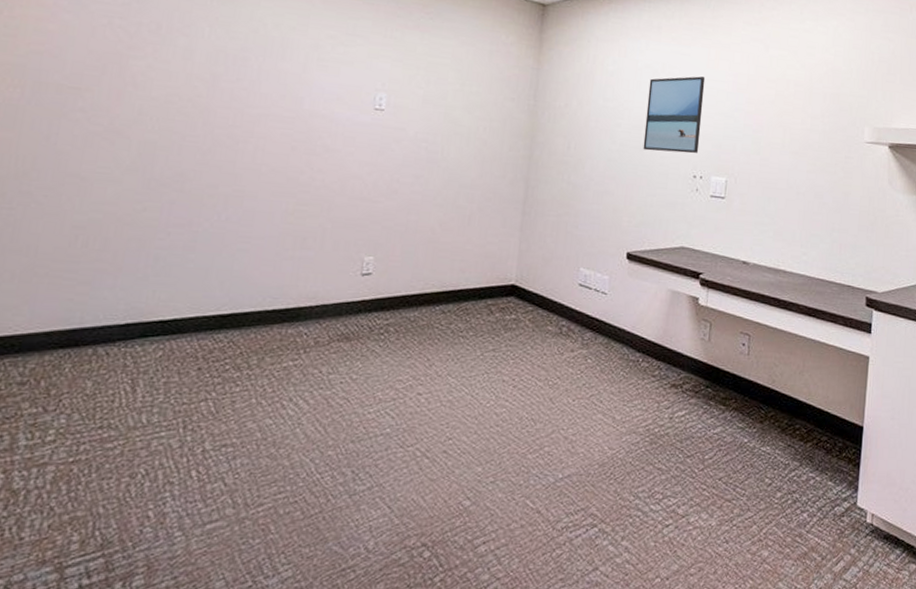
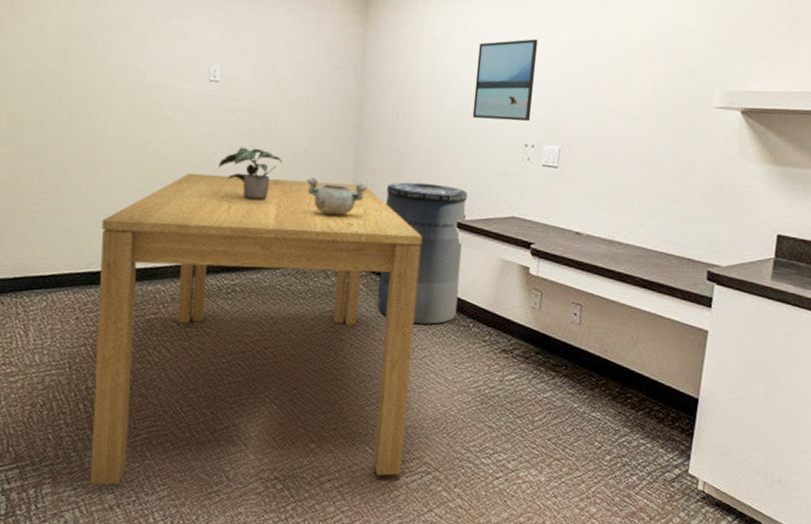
dining table: none [195,204,592,571] -> present [89,172,422,485]
potted plant: none [379,177,449,234] -> present [219,147,283,201]
decorative bowl: none [473,208,537,248] -> present [306,177,367,216]
trash can: none [544,213,638,361] -> present [378,182,468,325]

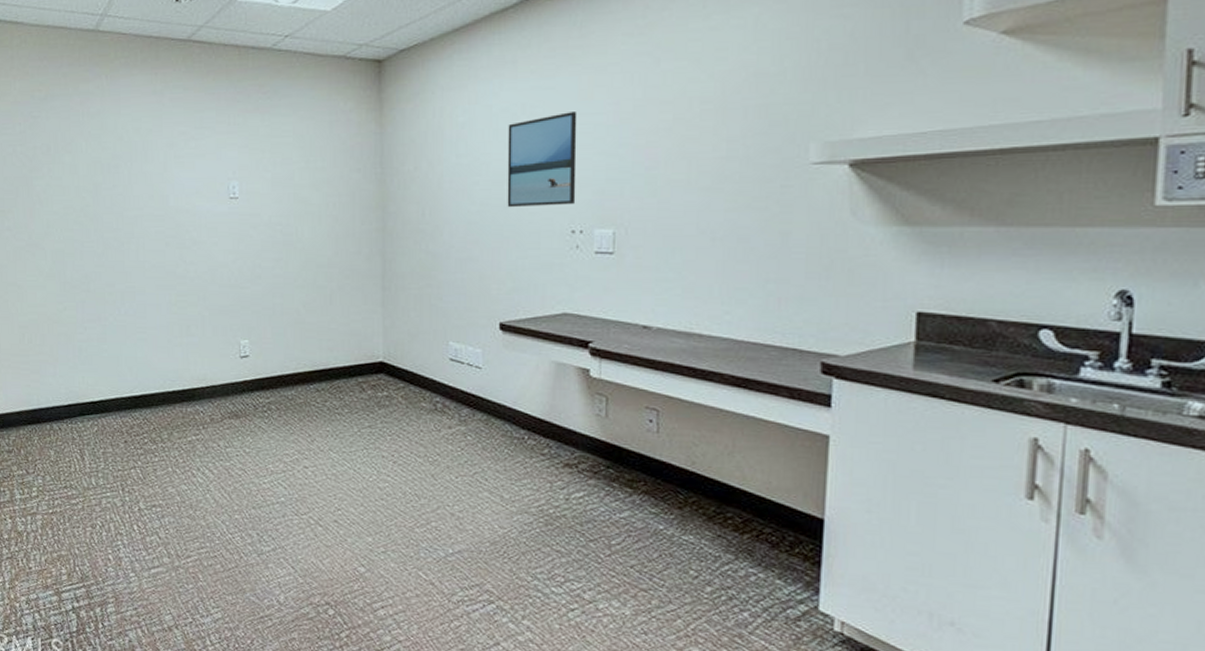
dining table: present [89,172,422,485] -> none [141,290,462,606]
potted plant: present [219,147,283,201] -> none [245,262,308,316]
decorative bowl: present [306,177,367,216] -> none [333,287,397,325]
trash can: present [378,182,468,325] -> none [418,283,509,438]

